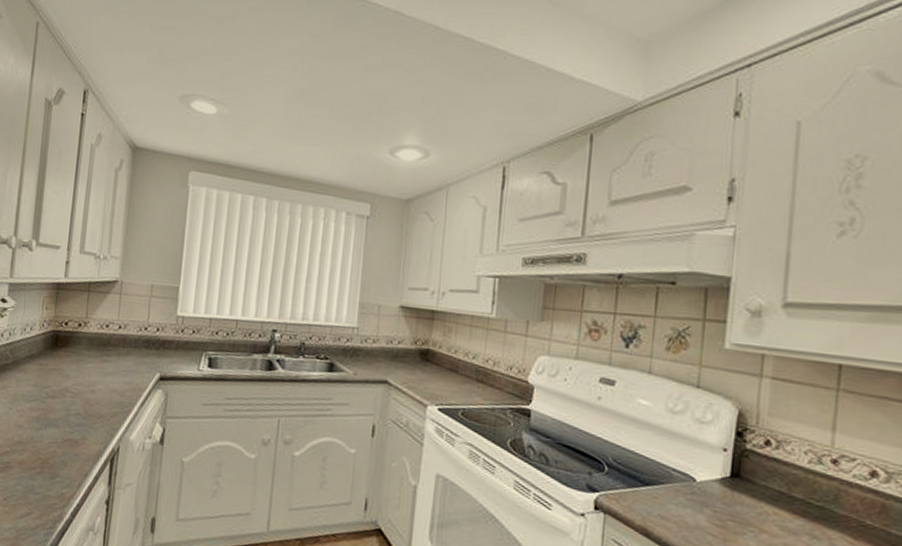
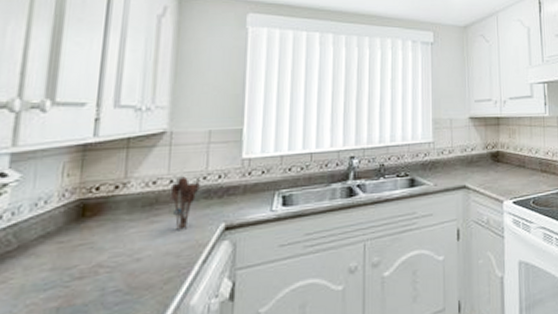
utensil holder: none [119,324,142,372] -> present [170,176,200,230]

